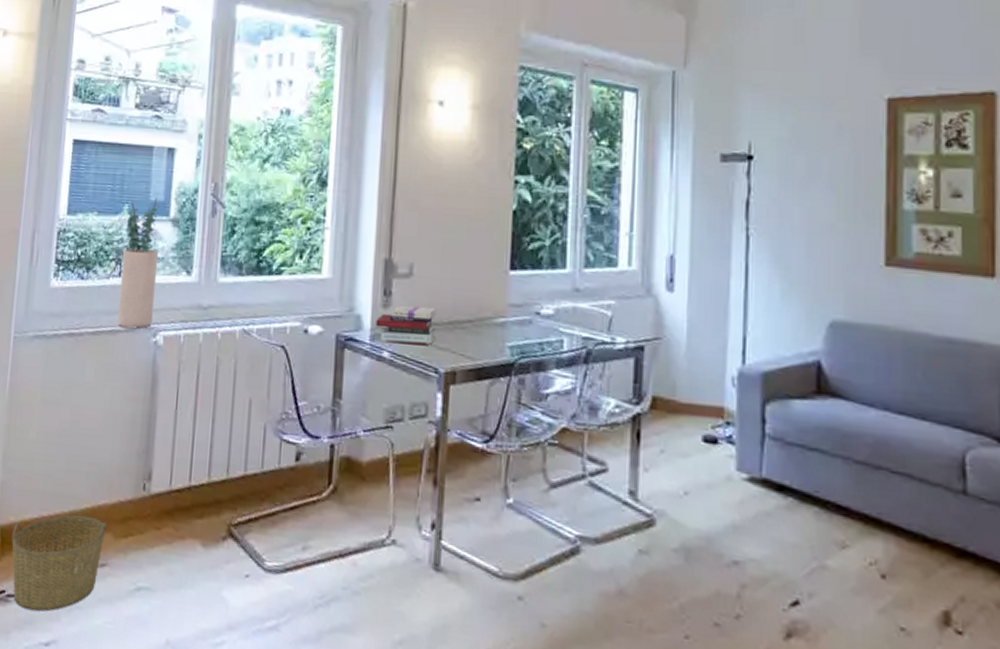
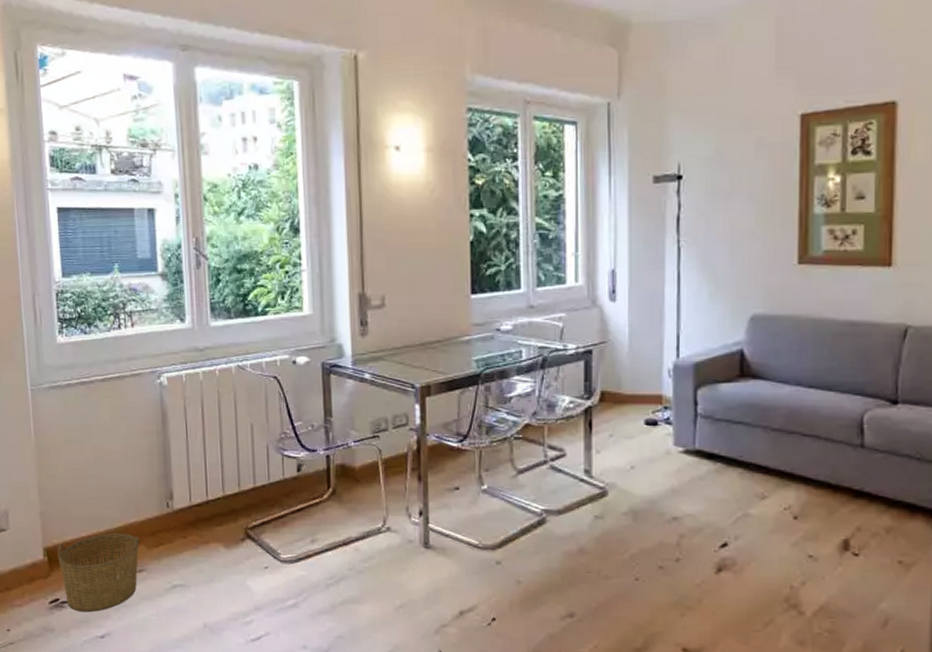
vase: present [117,197,159,329] -> none [118,254,155,374]
books: present [375,305,437,346] -> none [355,332,411,366]

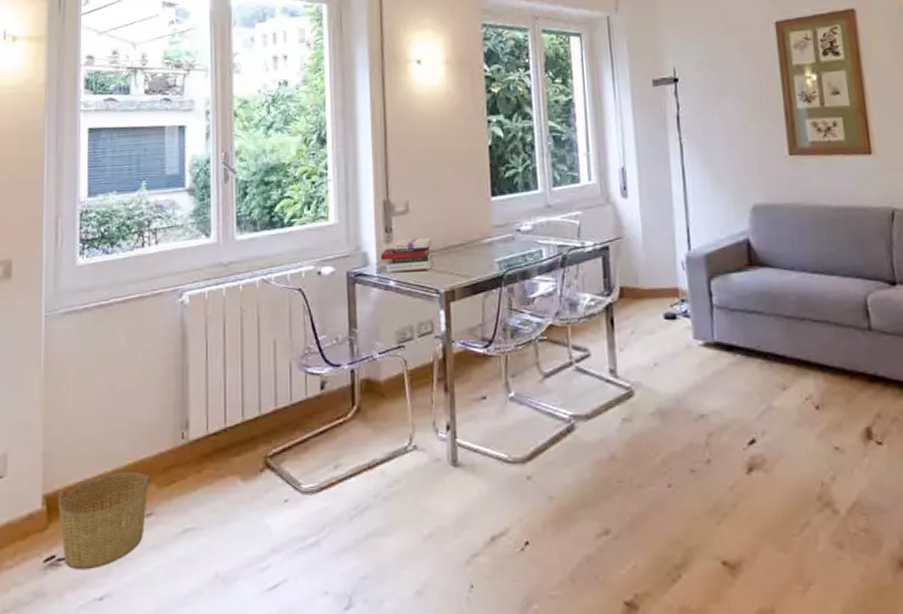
books: none [355,332,411,366] -> present [380,237,435,273]

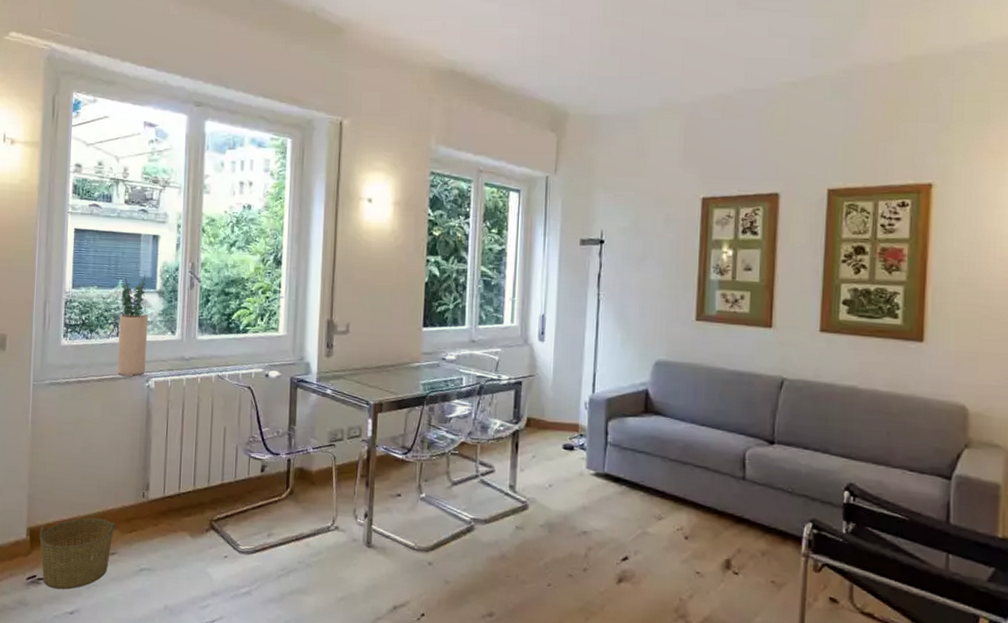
vase: none [145,171,178,294] -> present [117,274,149,377]
books: present [380,237,435,273] -> none [321,354,368,385]

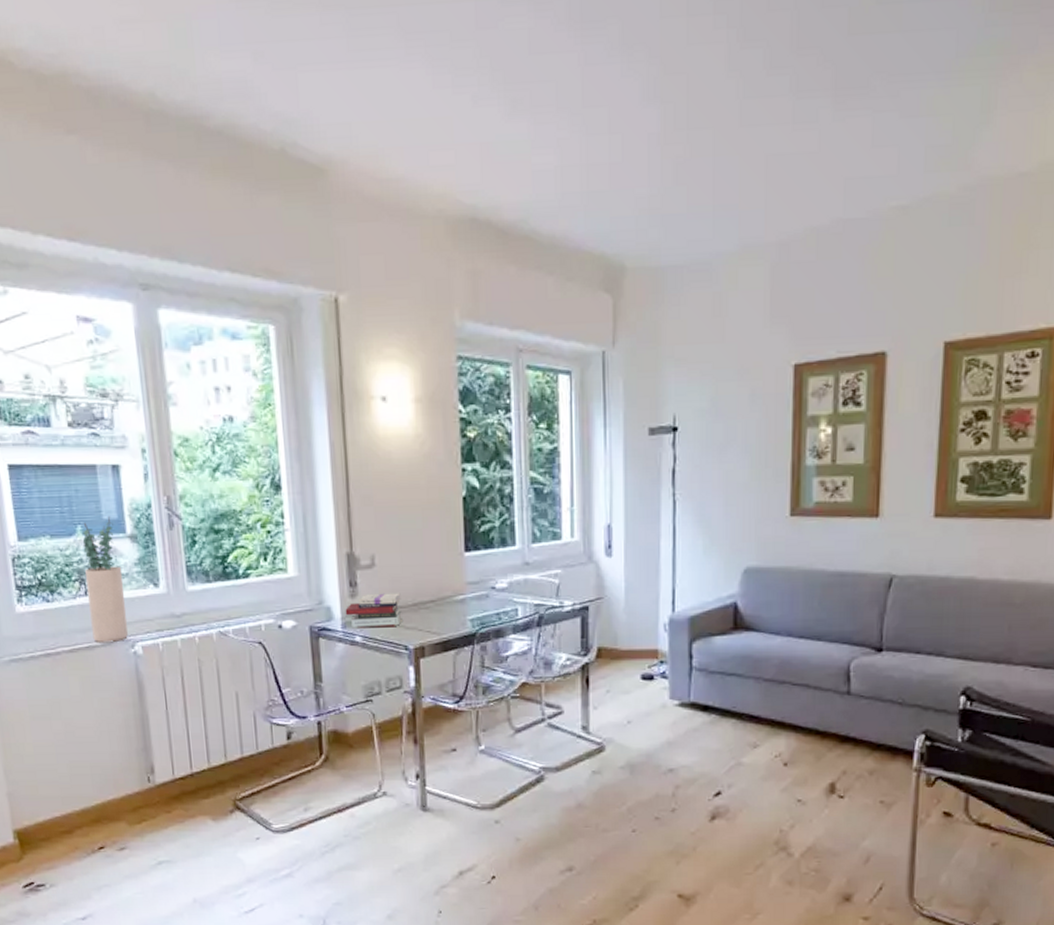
basket: present [39,517,115,589] -> none [29,810,120,894]
books: none [321,354,368,385] -> present [345,593,404,628]

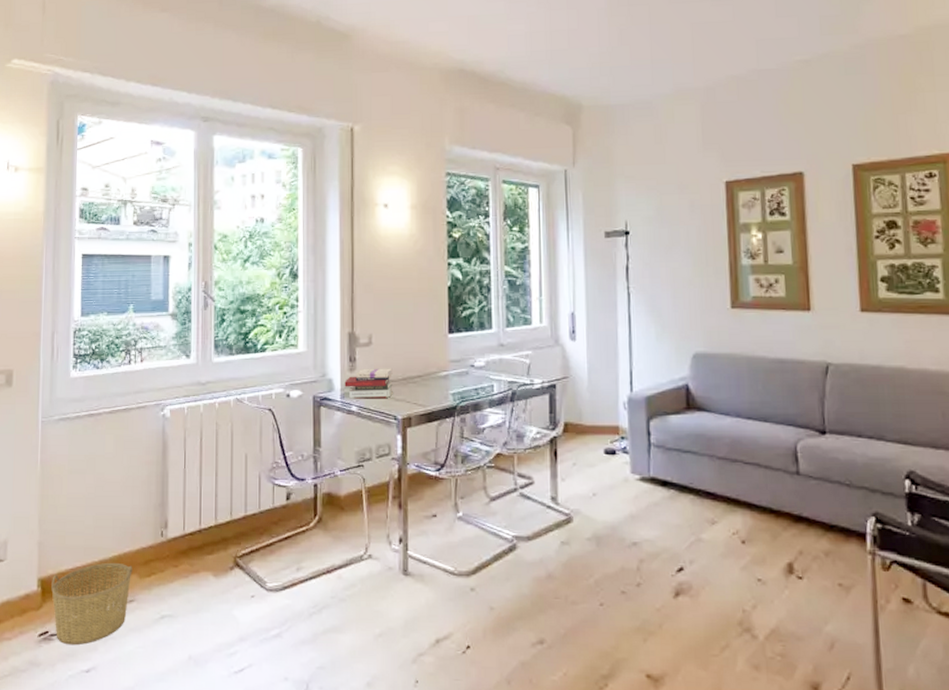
basket: none [29,810,120,894] -> present [51,562,133,645]
vase: present [82,515,128,643] -> none [130,296,162,406]

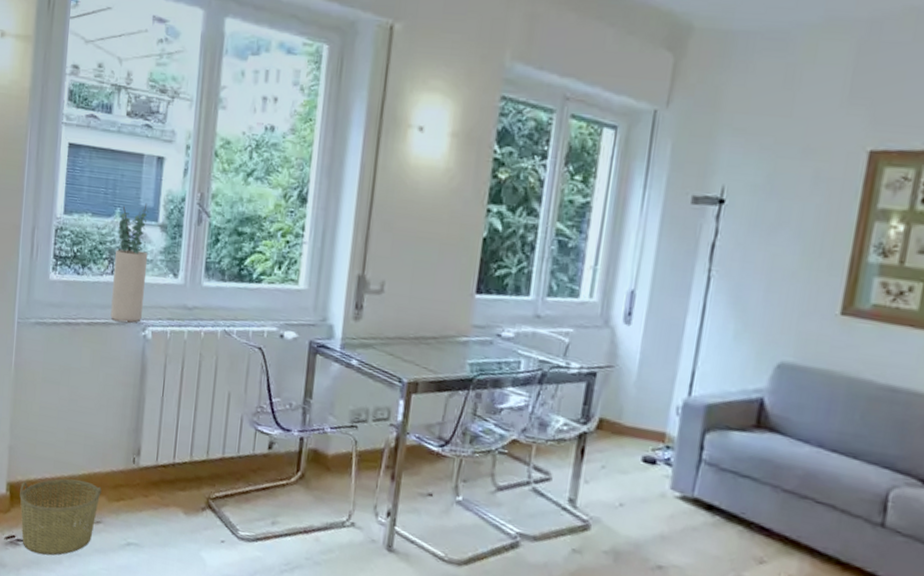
vase: none [130,296,162,406] -> present [110,202,148,323]
books: present [344,368,394,399] -> none [346,318,404,358]

